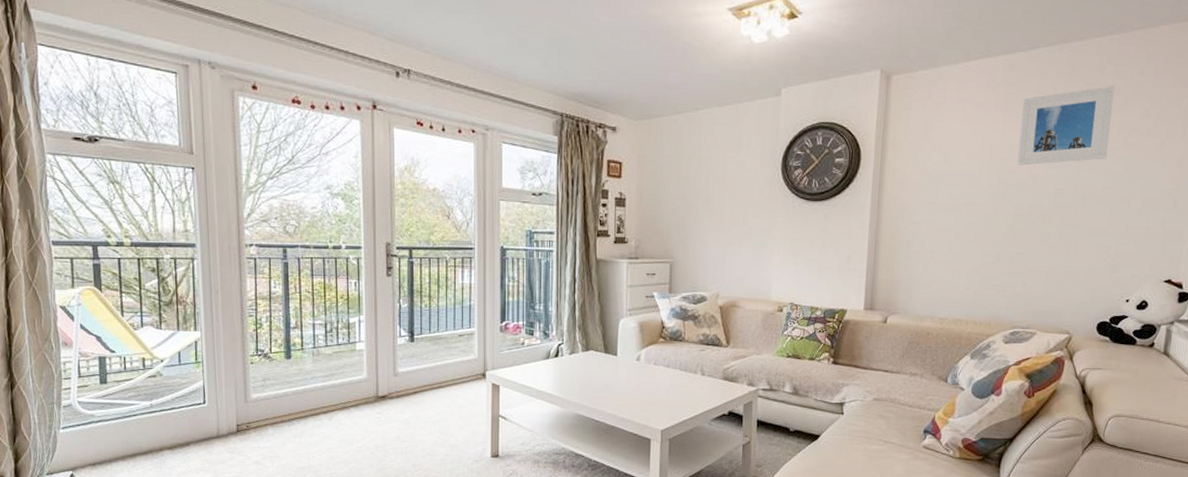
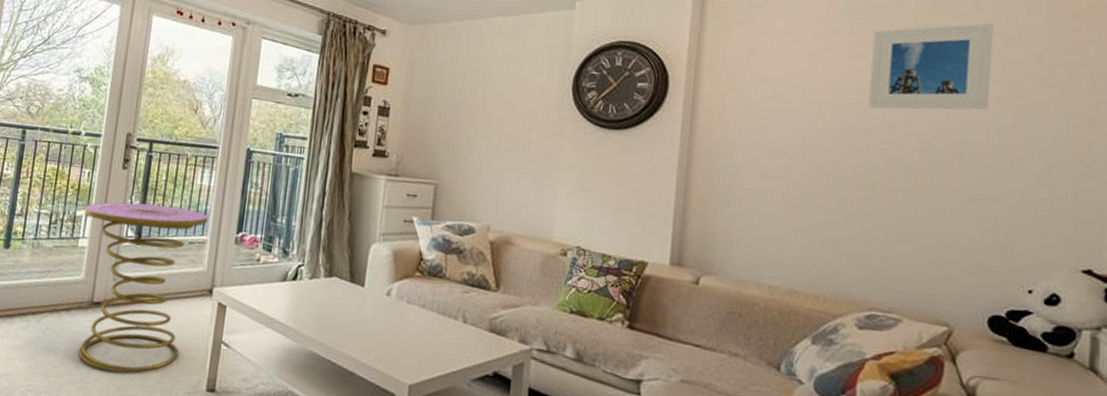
side table: none [356,305,473,452] -> present [78,202,208,373]

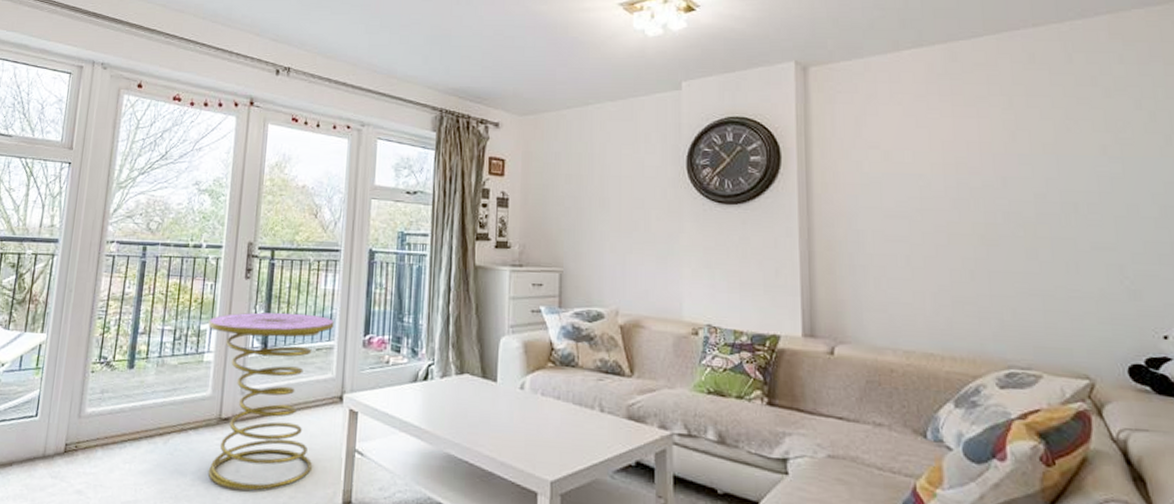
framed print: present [868,23,994,110] -> none [973,75,1096,166]

